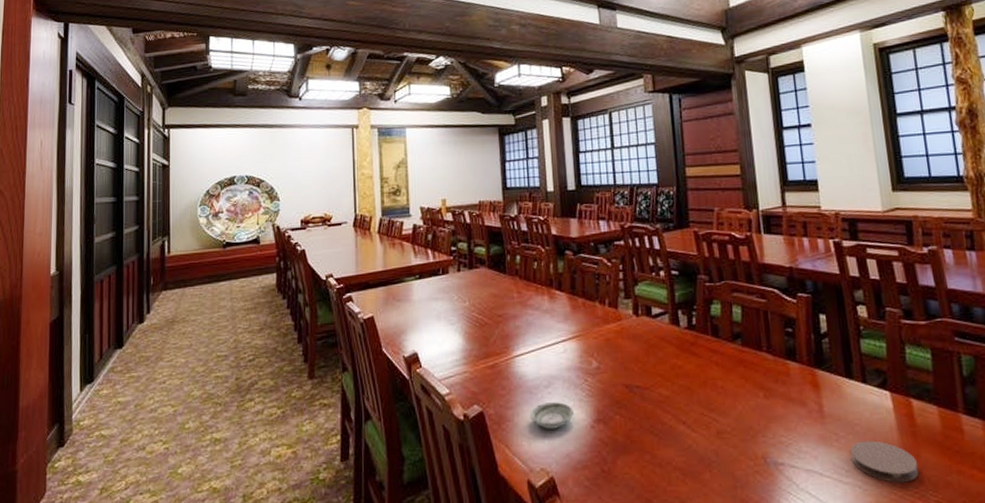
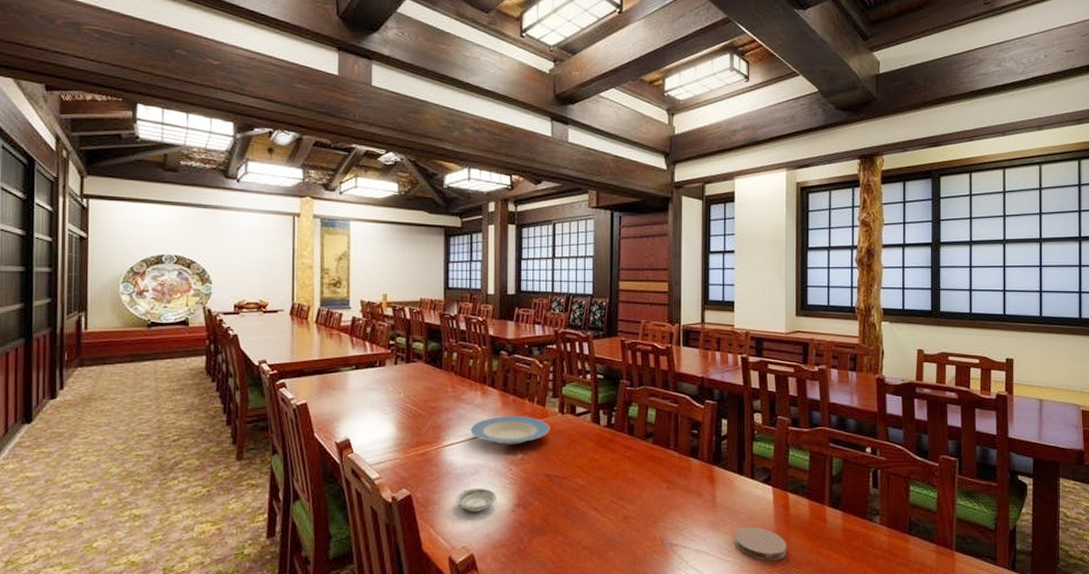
plate: none [540,320,625,353] -> present [470,415,550,445]

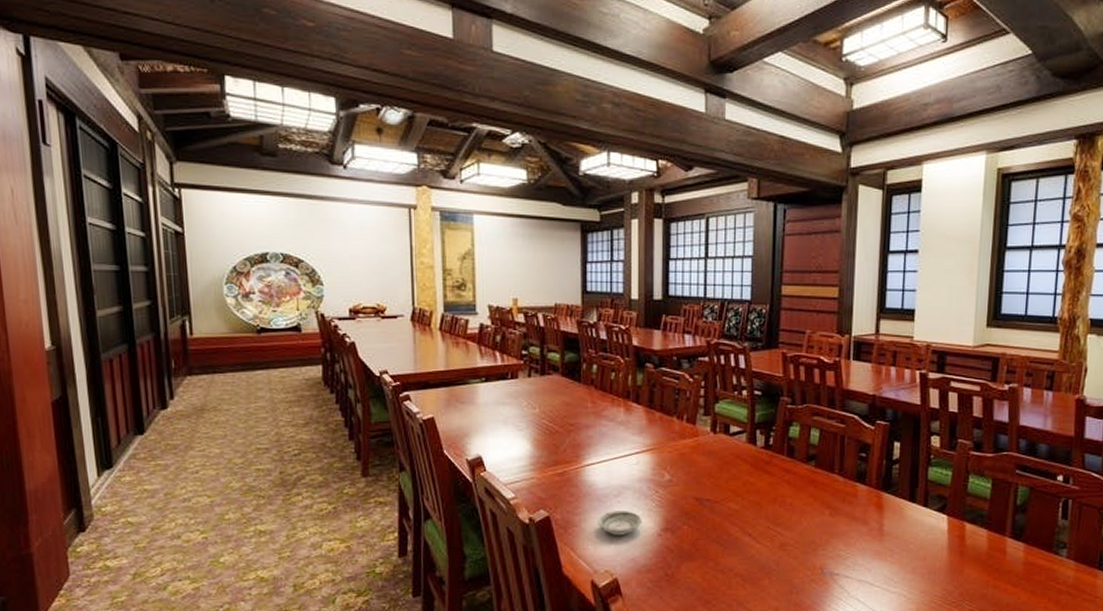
plate: present [470,415,550,445] -> none [613,434,701,465]
coaster: present [734,527,787,561] -> none [901,557,961,594]

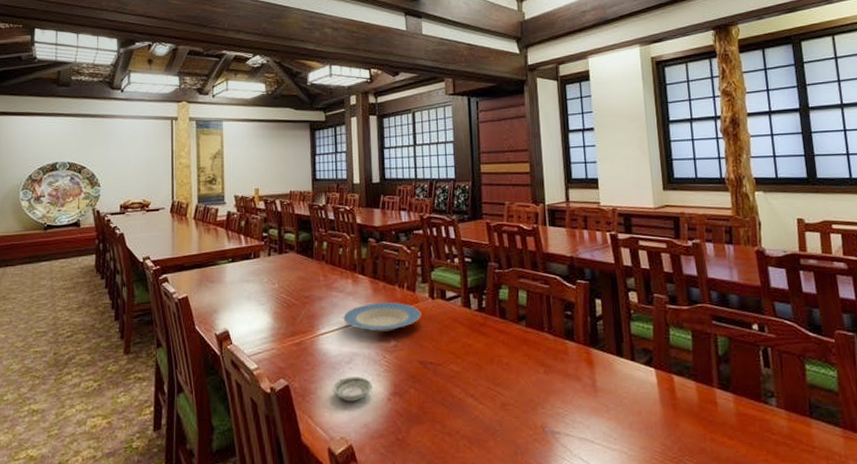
plate: none [613,434,701,465] -> present [343,302,422,332]

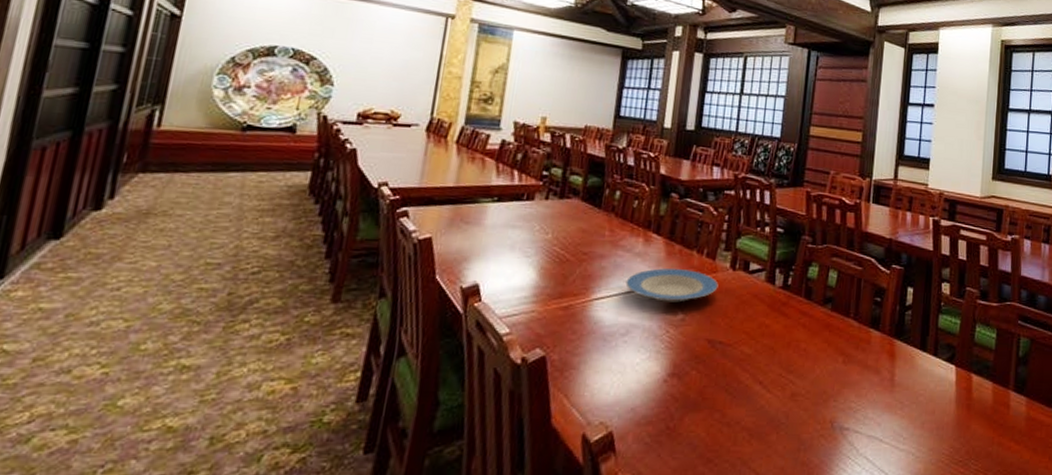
saucer: present [332,377,372,401] -> none [598,352,648,381]

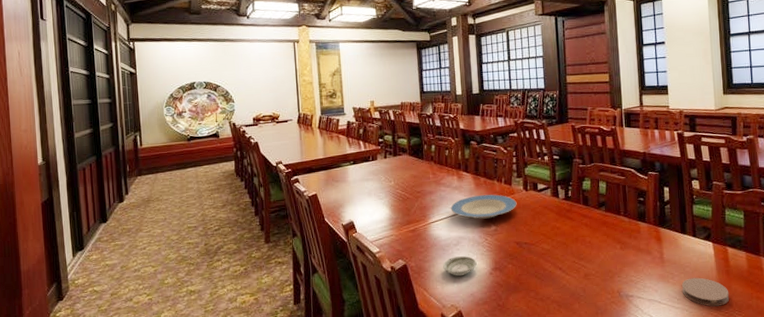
saucer: none [598,352,648,381] -> present [443,256,477,276]
coaster: none [910,411,967,452] -> present [681,277,730,307]

